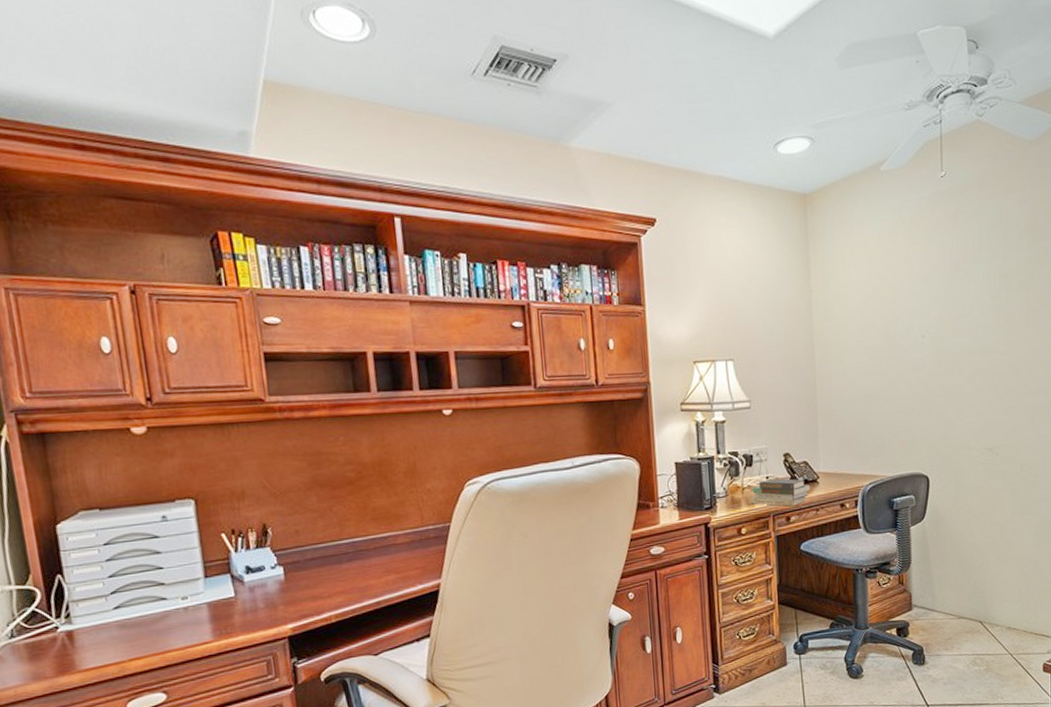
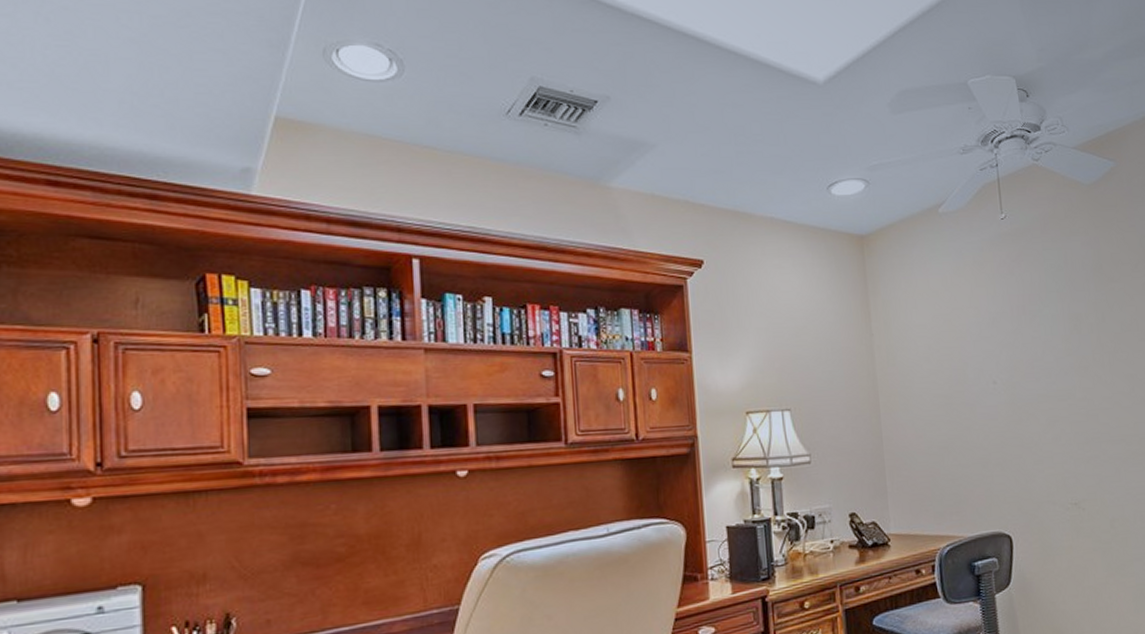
books: present [750,478,810,506] -> none [813,542,880,575]

